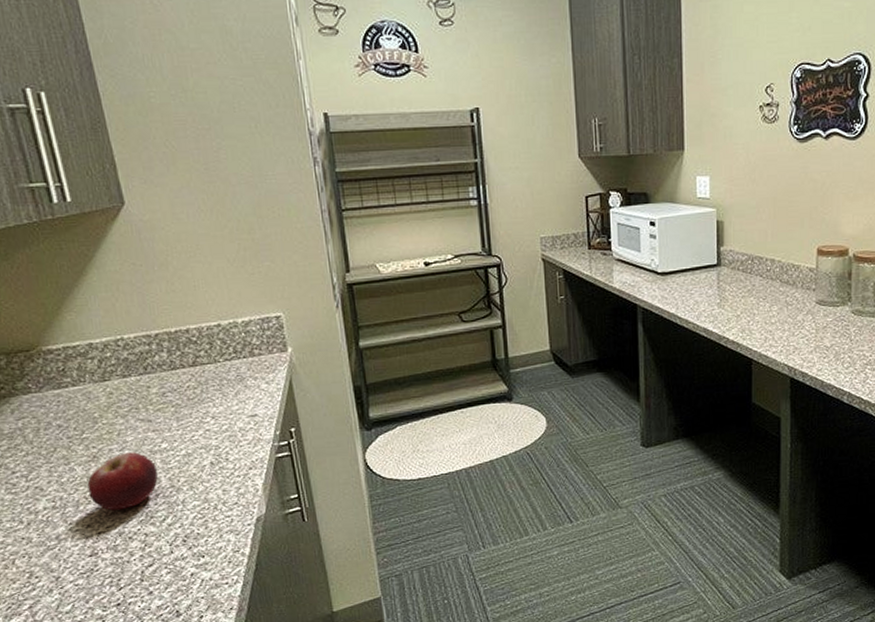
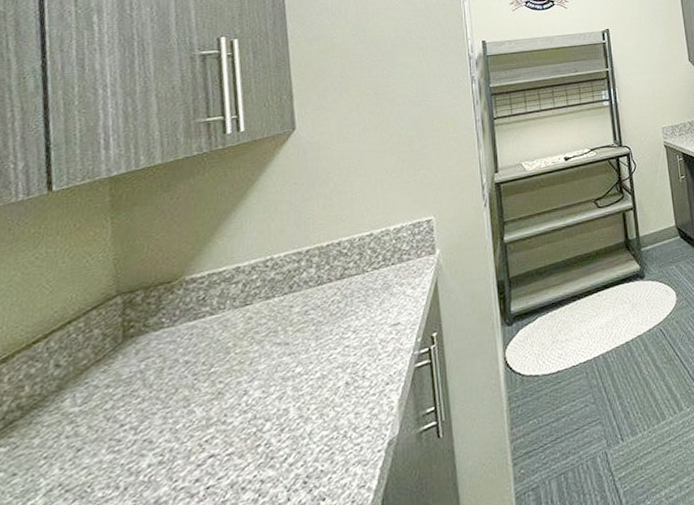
fruit: present [87,452,158,511] -> none [204,381,286,457]

